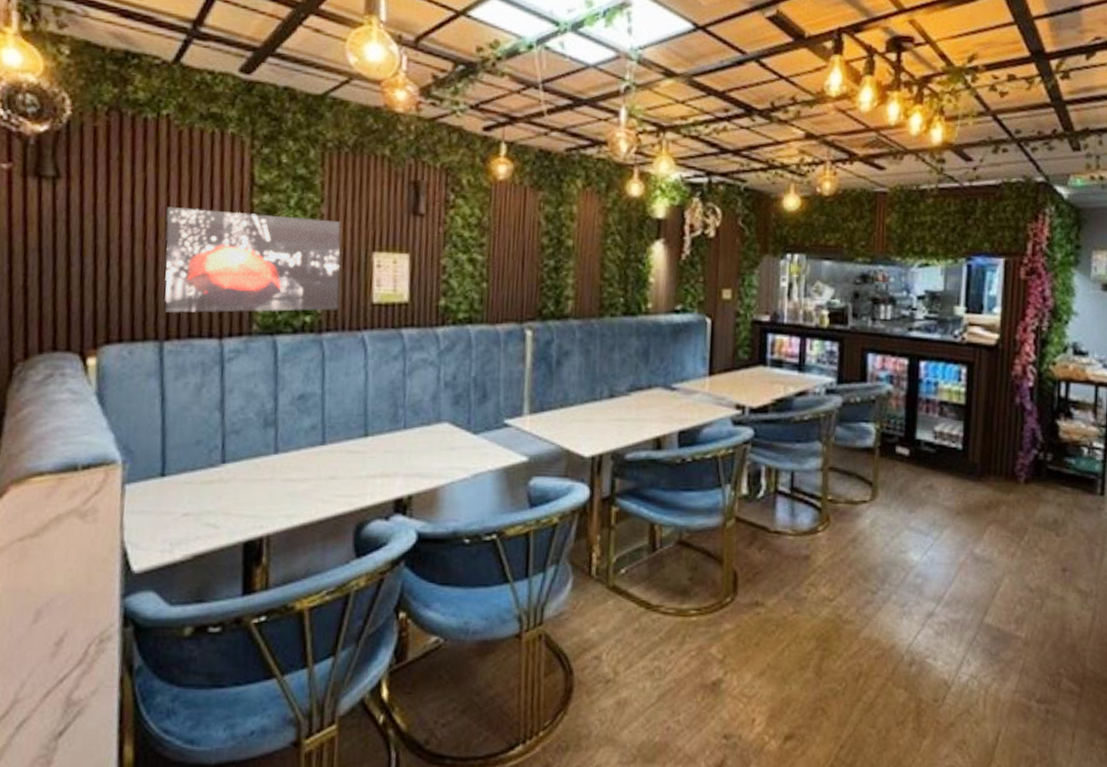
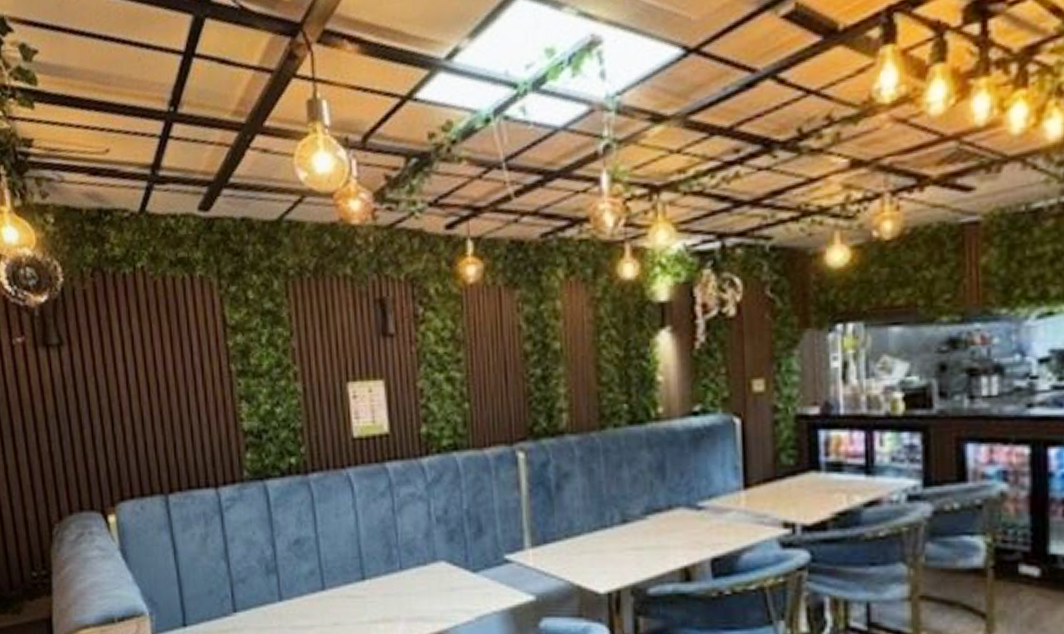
wall art: present [164,206,341,313] -> none [153,353,321,466]

